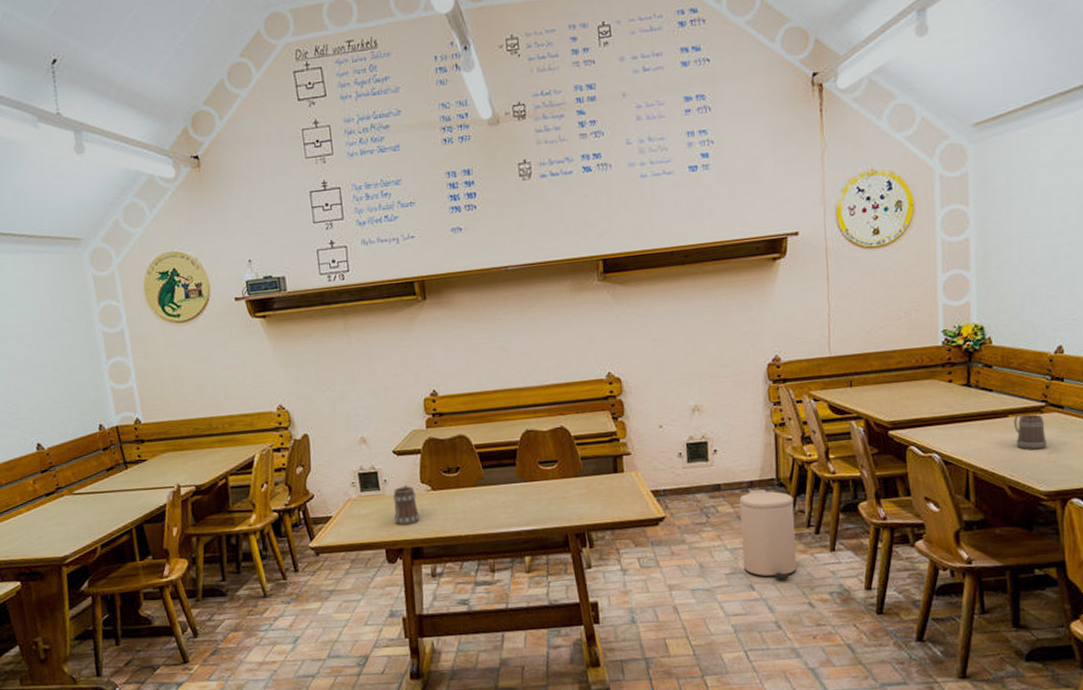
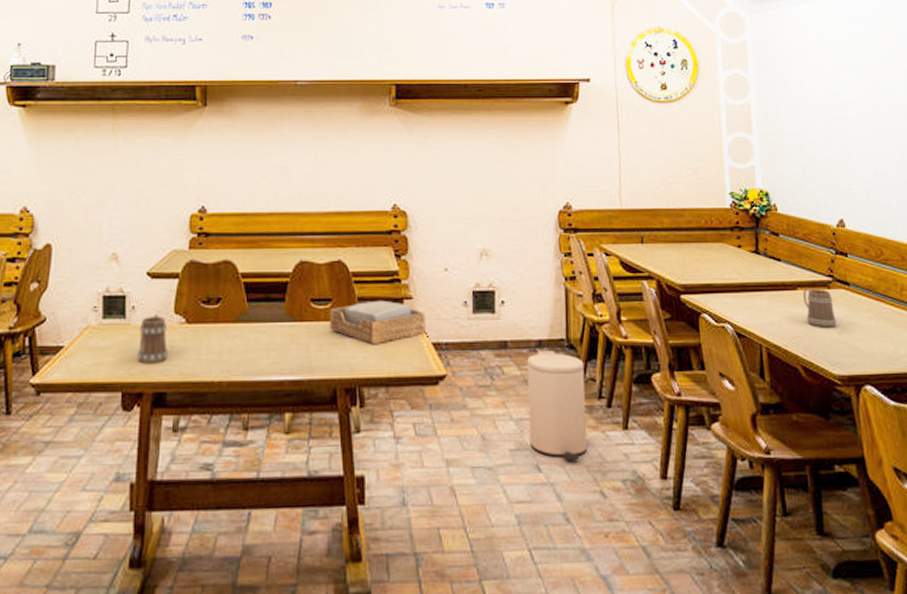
napkin holder: none [556,458,644,496] -> present [329,300,425,345]

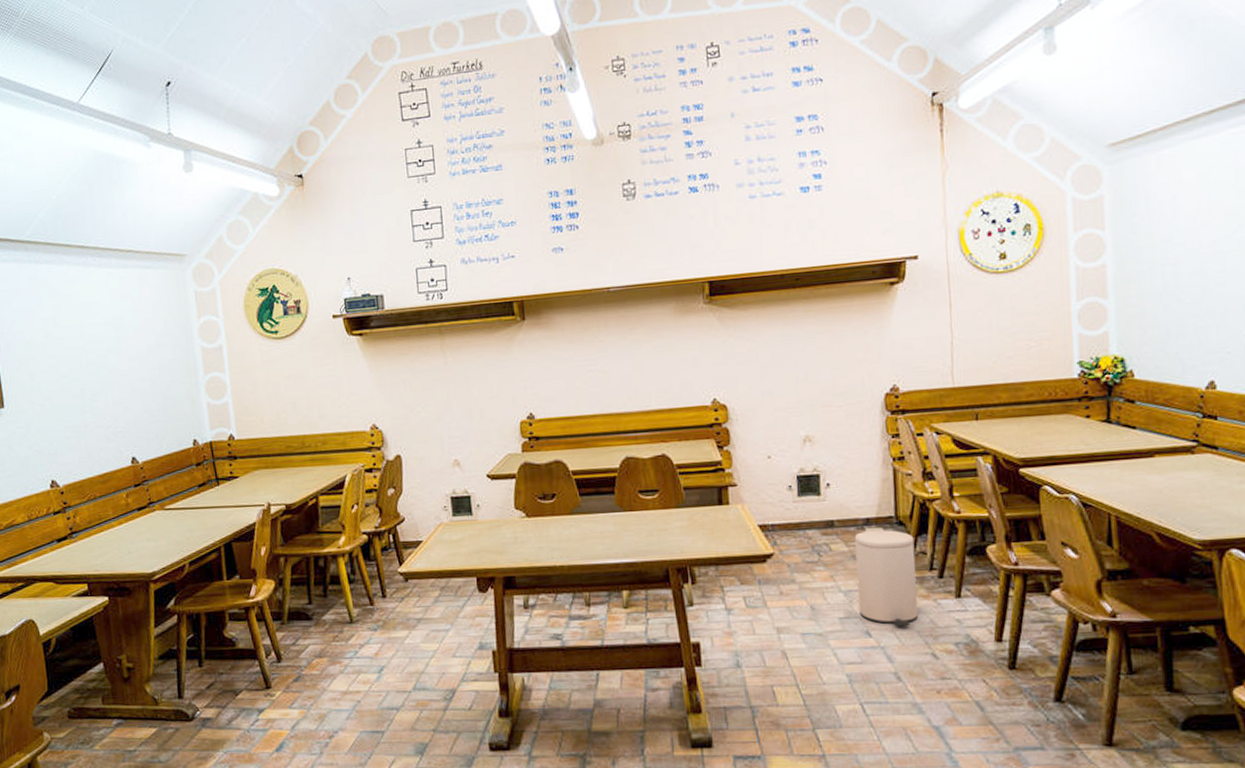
beer mug: present [138,313,168,364] -> none [486,510,513,553]
napkin holder: present [329,300,425,345] -> none [657,488,751,529]
beer mug: present [803,287,837,328] -> none [1161,454,1200,494]

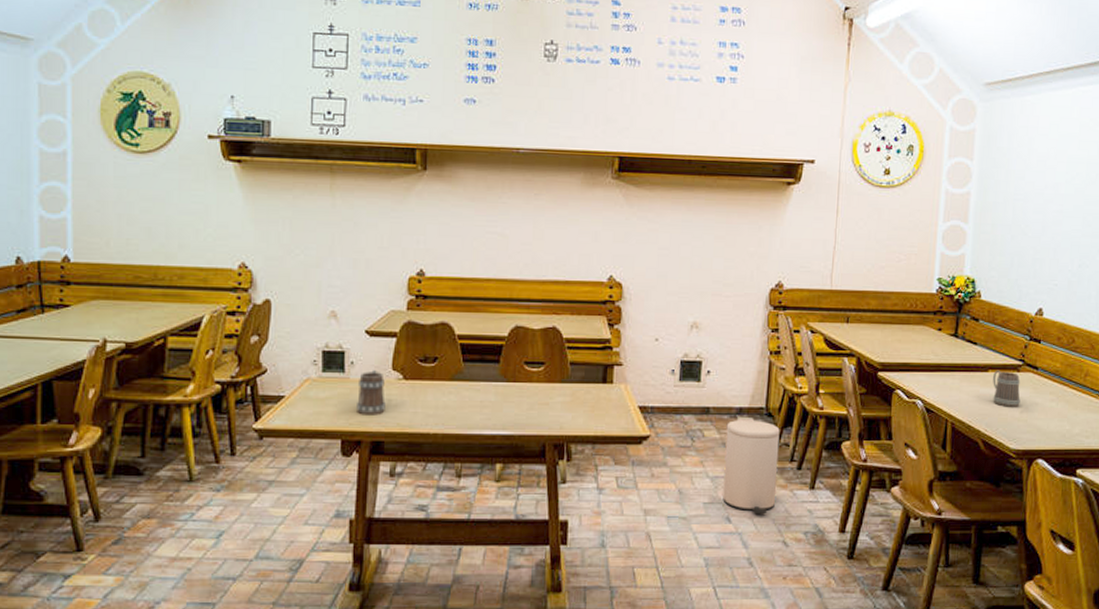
beer mug: none [486,510,513,553] -> present [357,369,386,415]
beer mug: none [1161,454,1200,494] -> present [993,370,1020,407]

